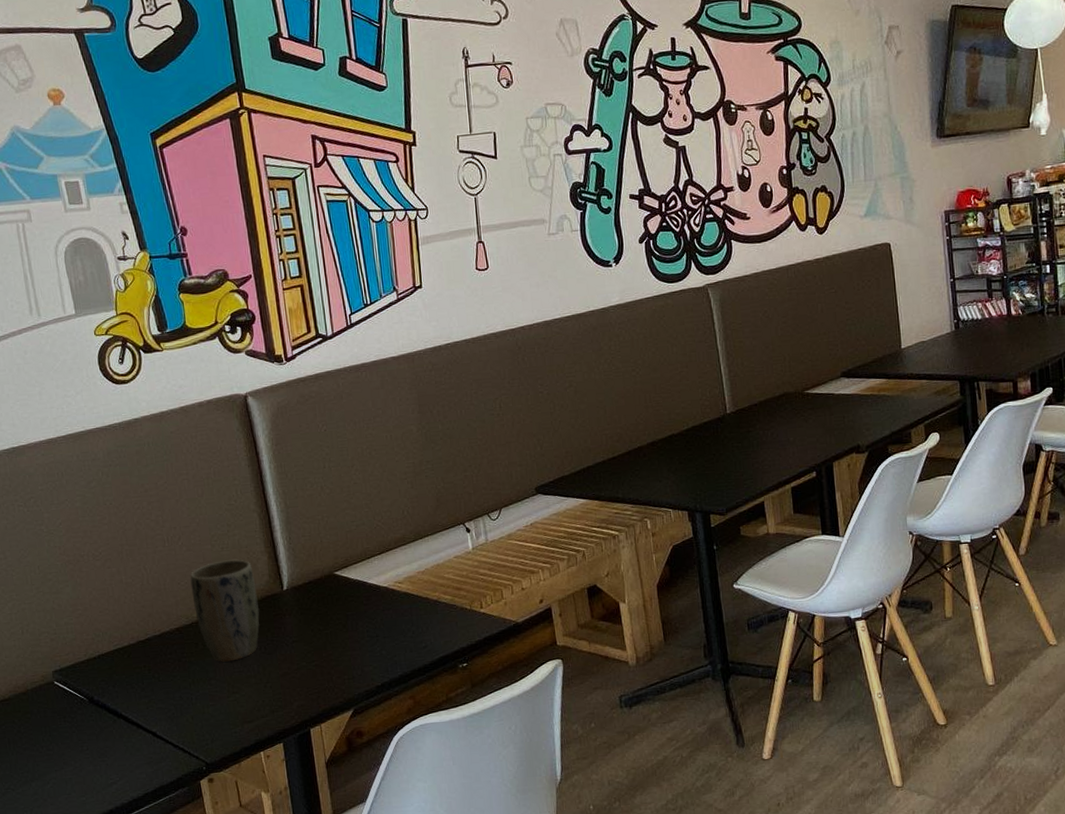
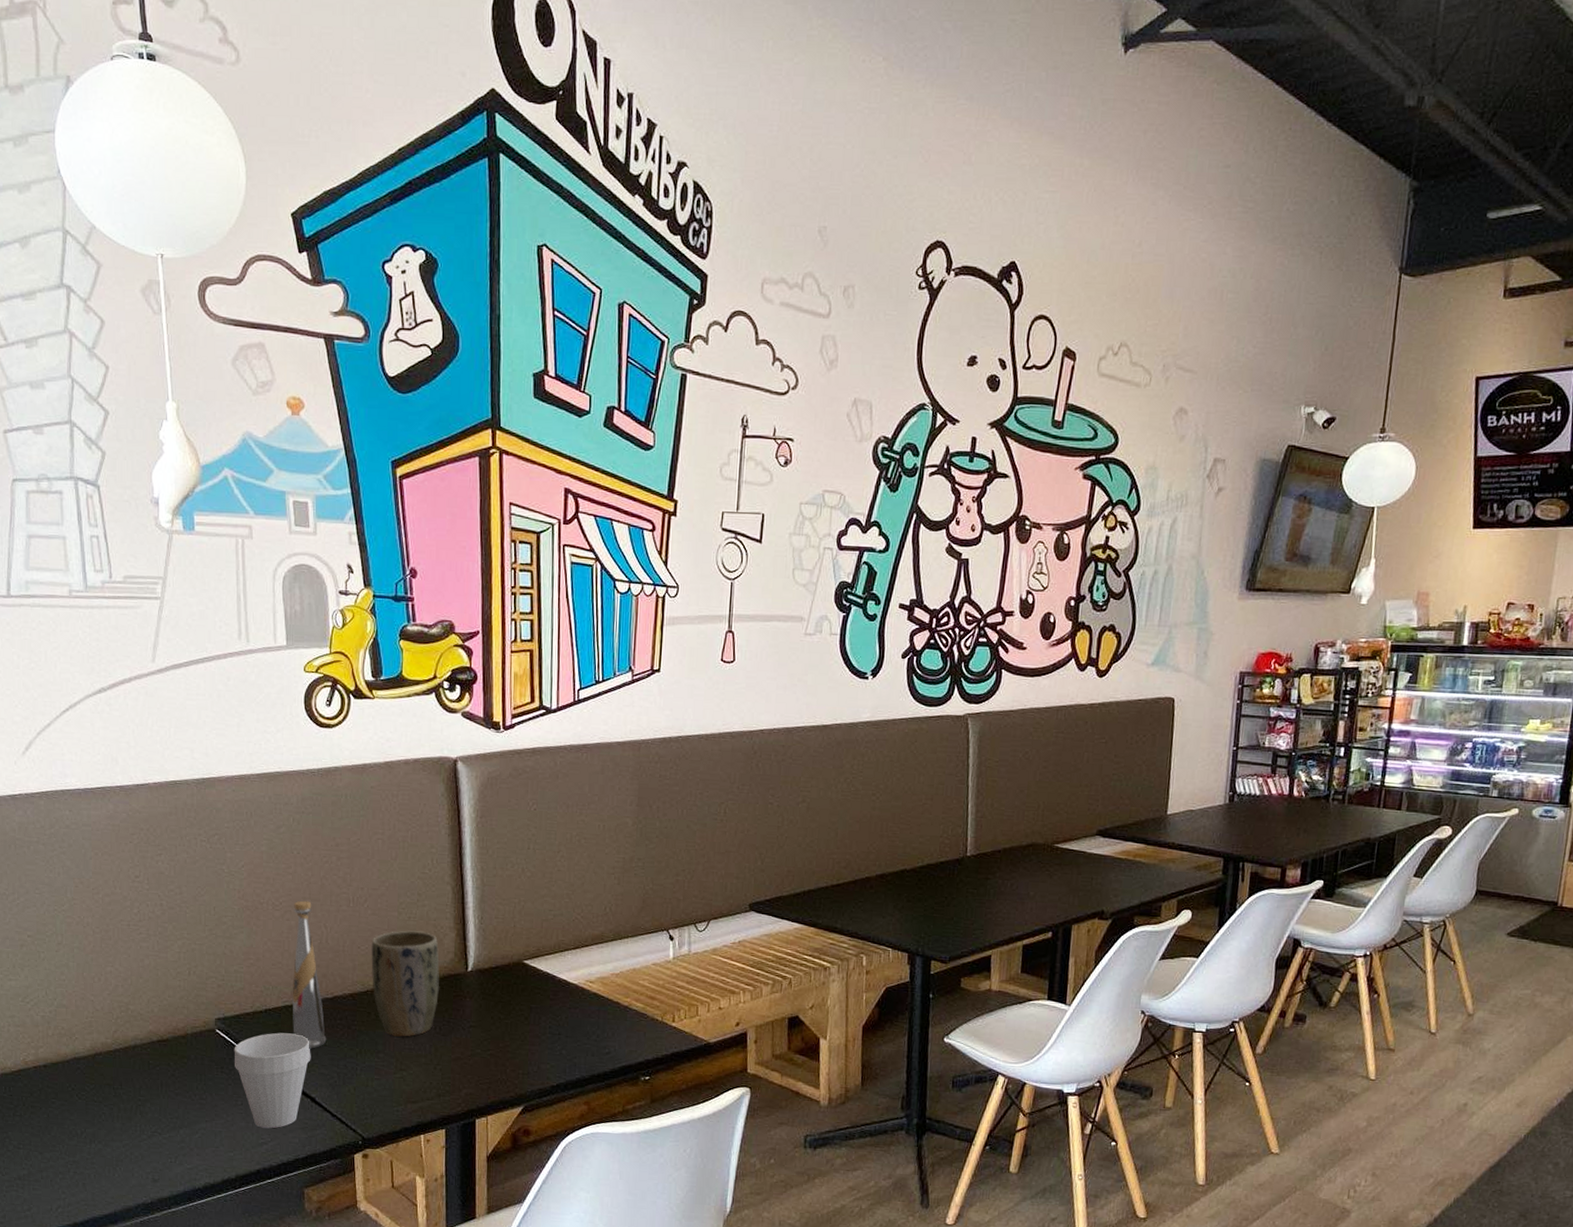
cup: none [73,674,148,769] -> present [234,1032,311,1129]
bottle: none [113,547,160,686] -> present [292,900,327,1049]

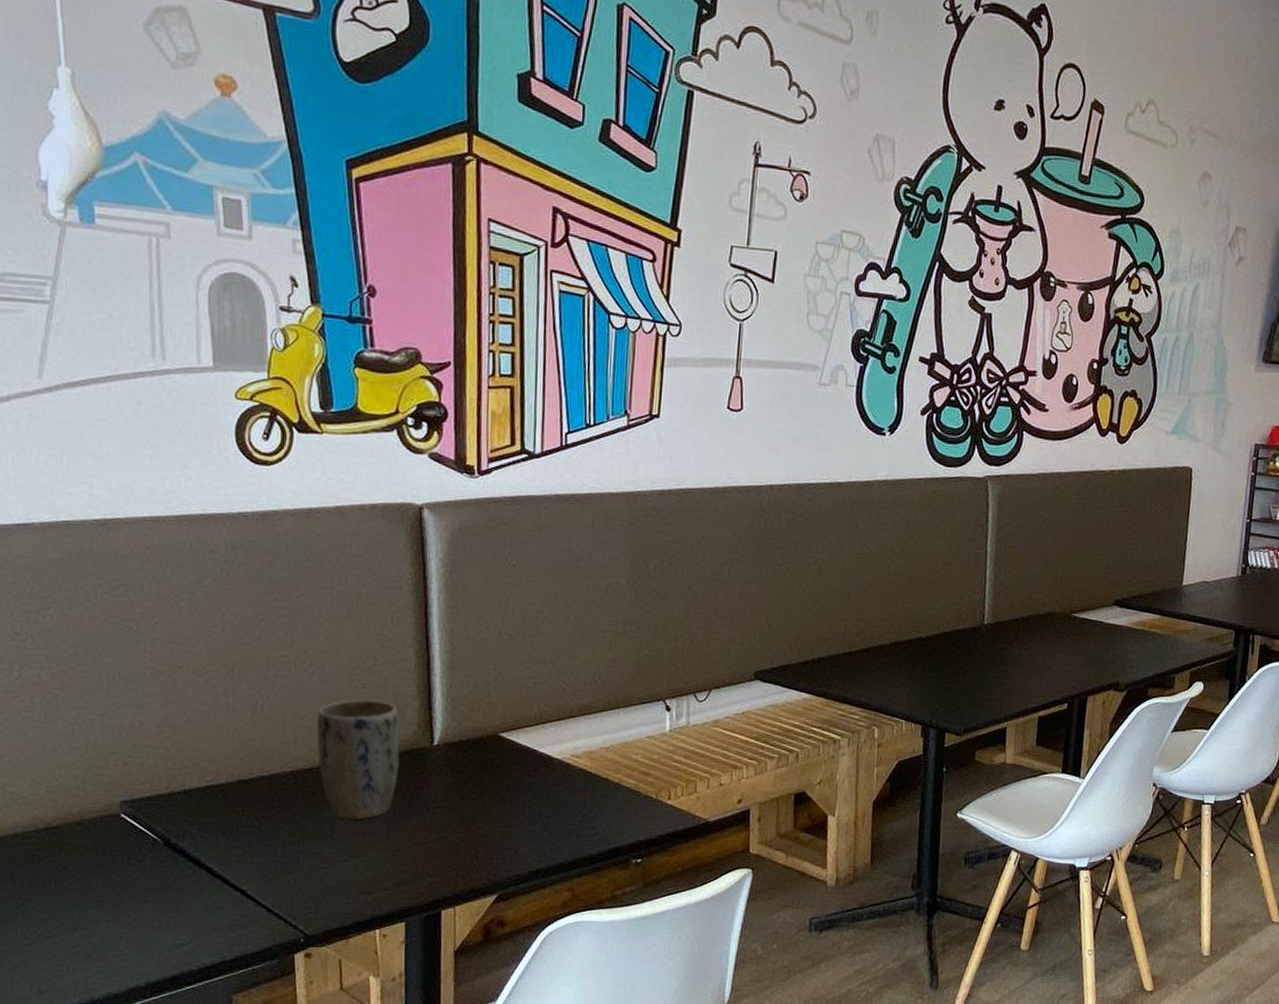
cup: present [234,1032,311,1129] -> none [144,816,242,928]
bottle: present [292,900,327,1049] -> none [218,664,261,835]

